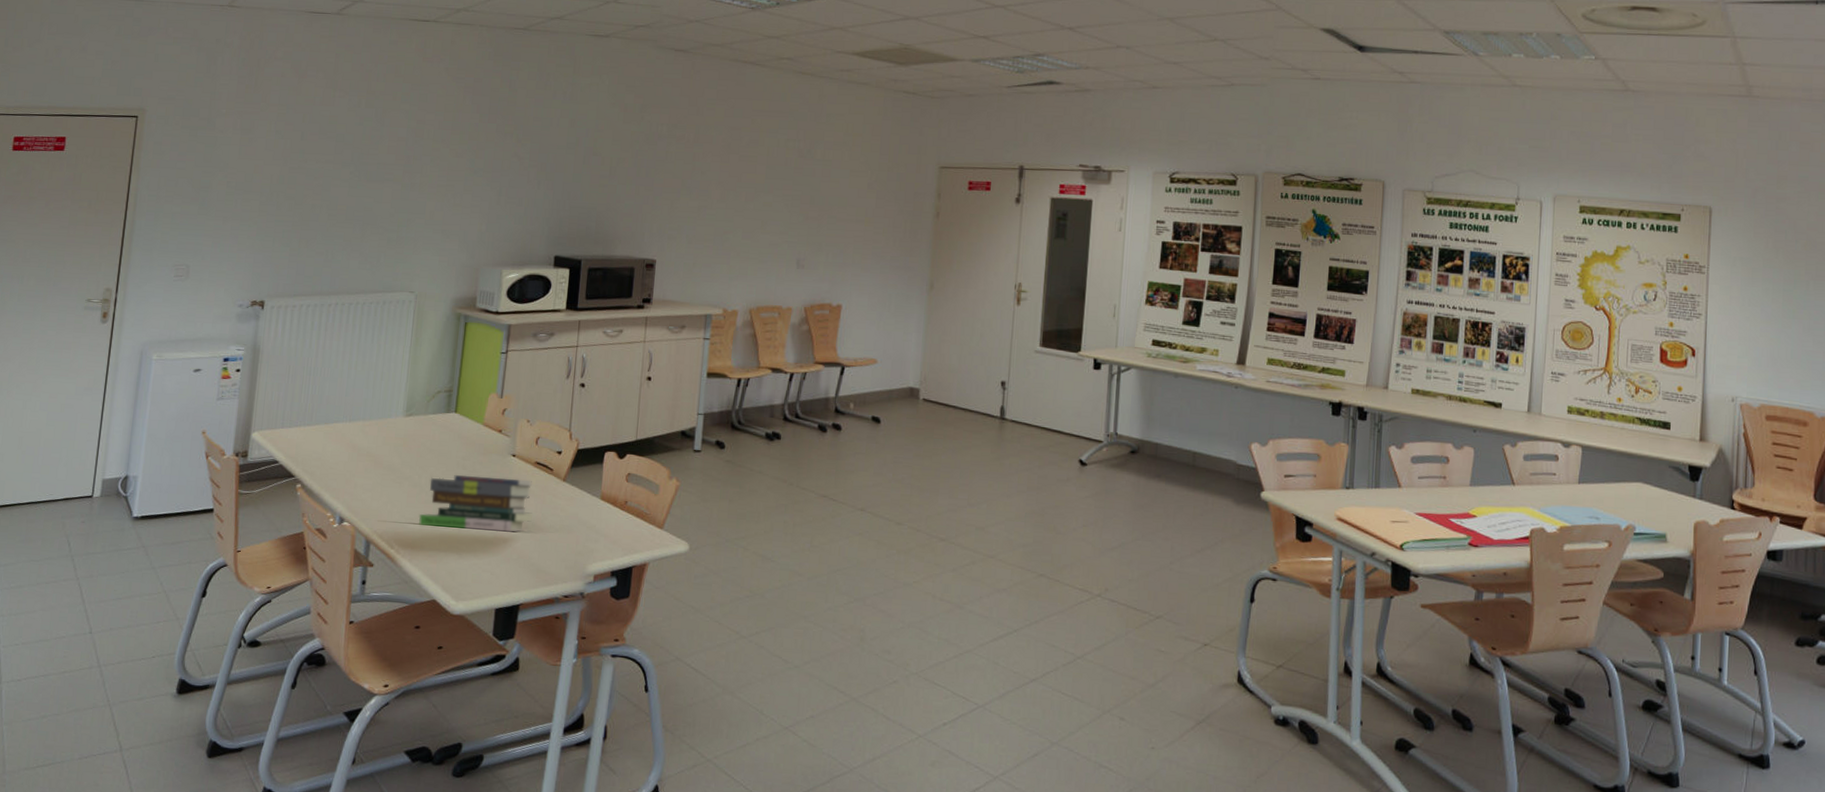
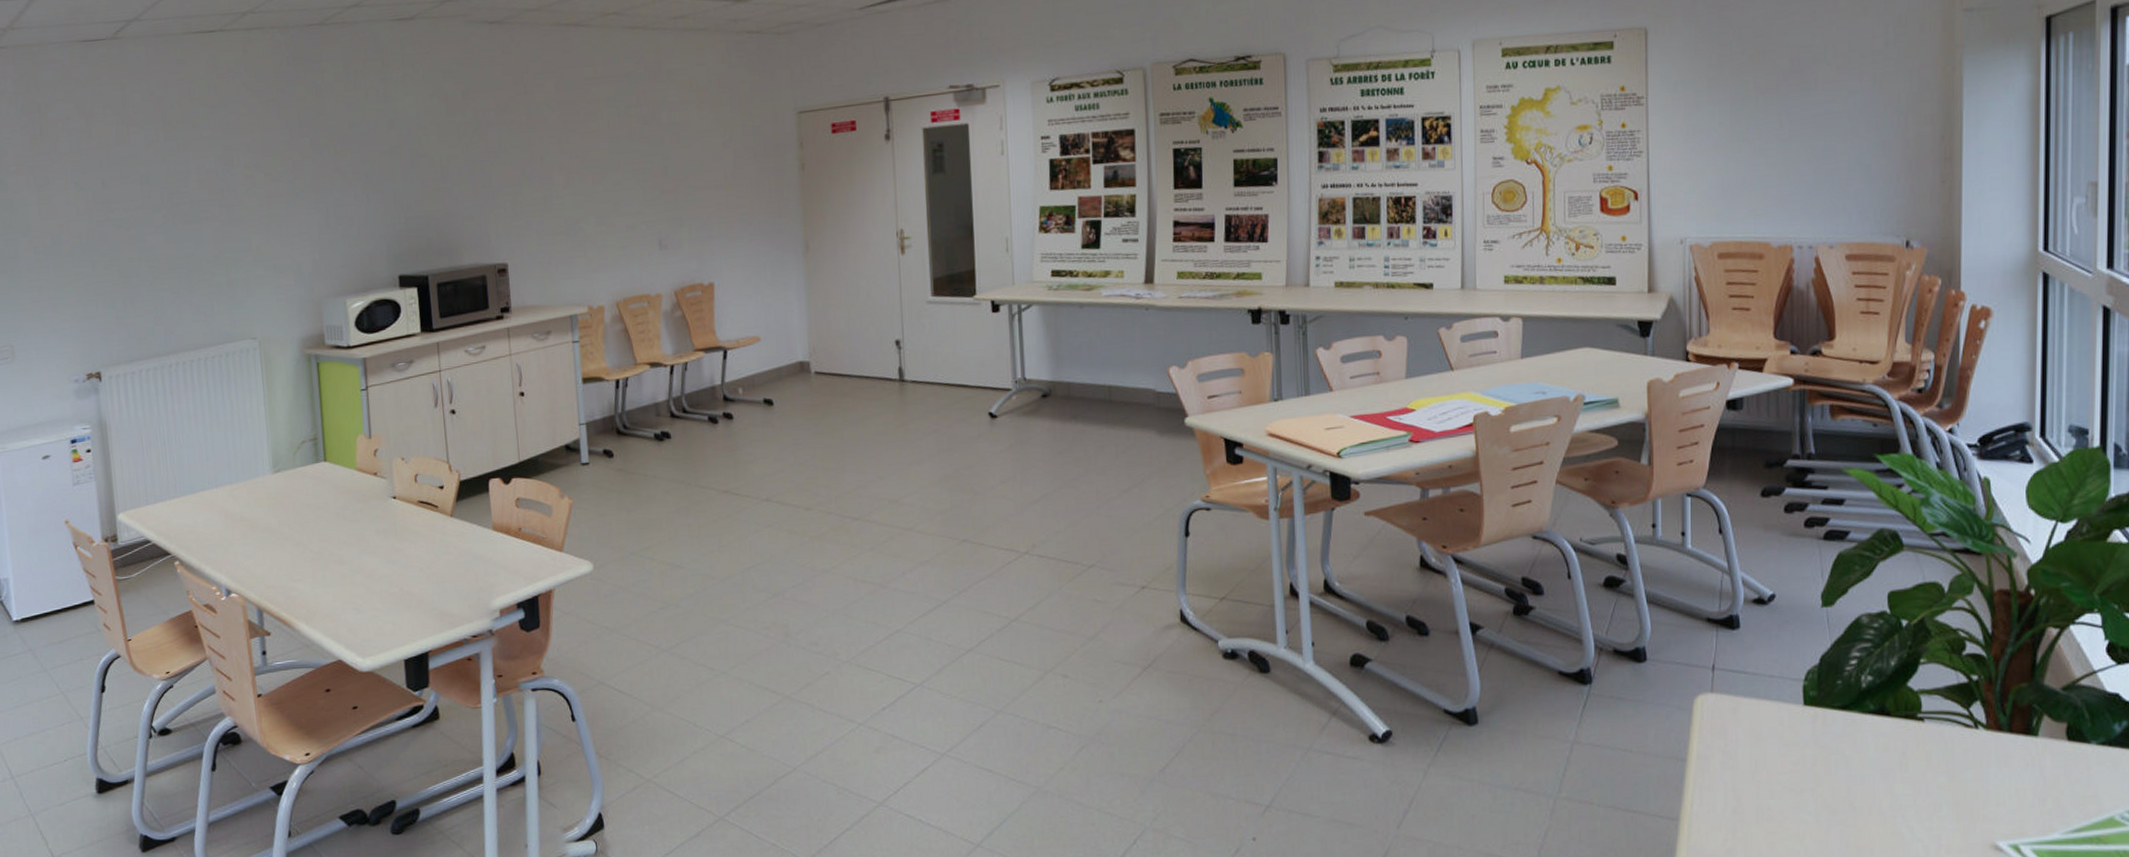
books: present [418,474,533,533] -> none [307,521,426,586]

